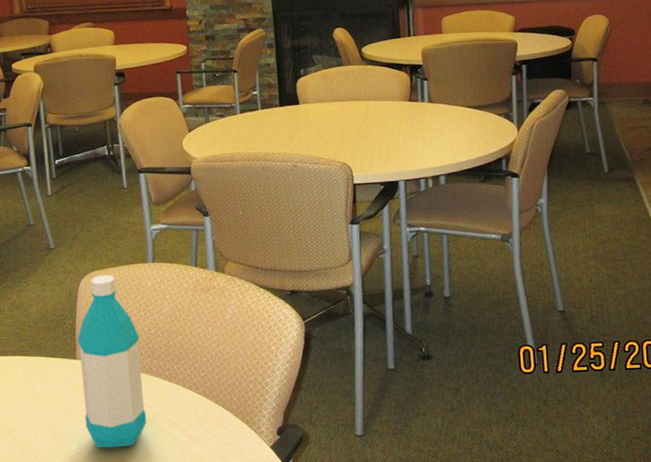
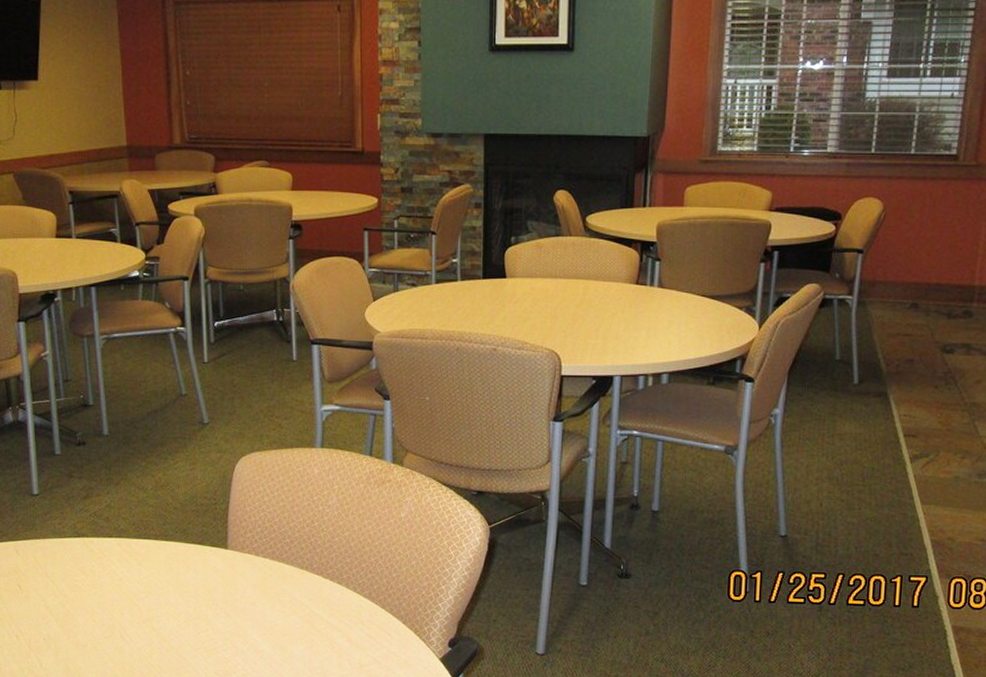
water bottle: present [77,274,147,448] -> none [229,457,303,648]

